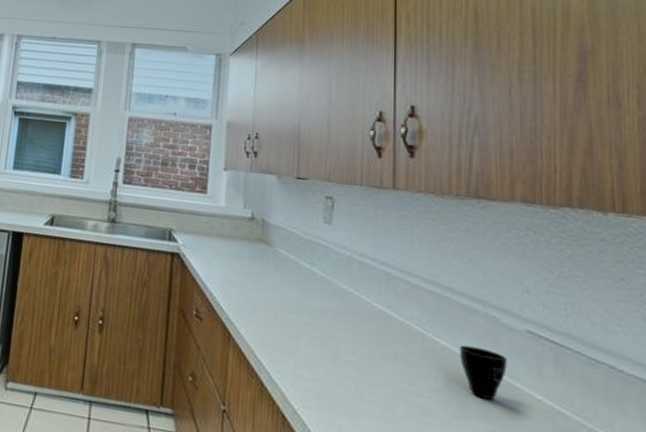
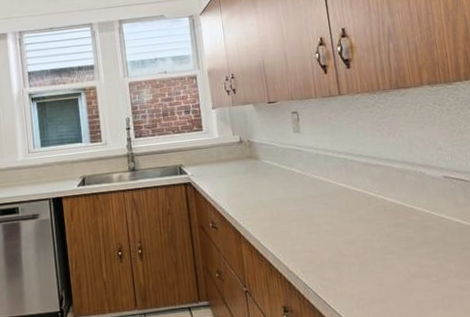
cup: present [459,345,507,400] -> none [401,196,434,232]

